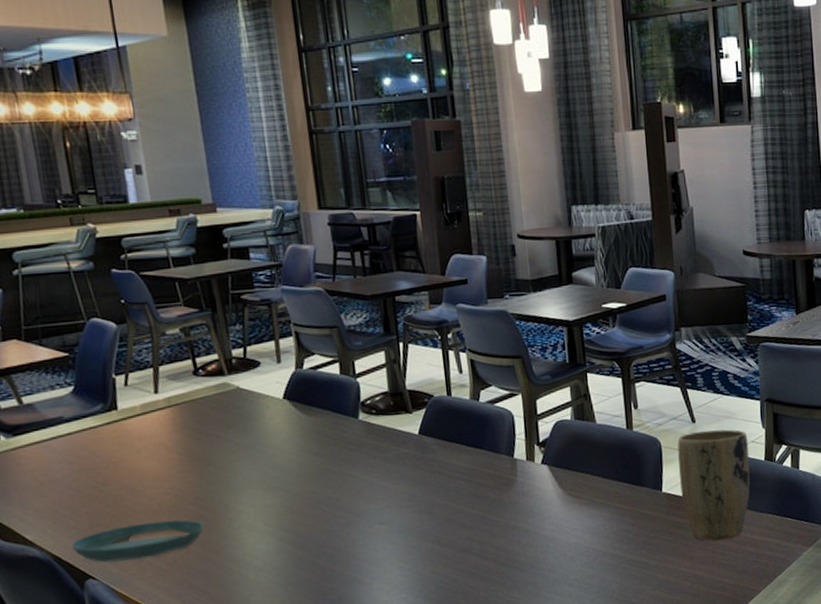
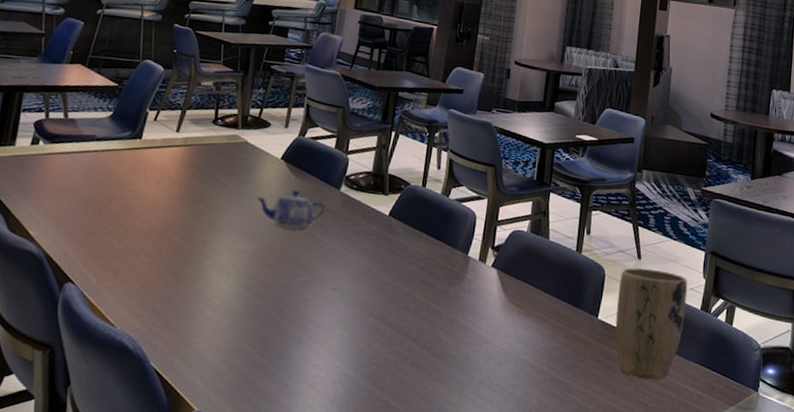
saucer: present [71,520,204,563] -> none [63,241,181,275]
teapot: none [268,429,348,472] -> present [256,190,325,229]

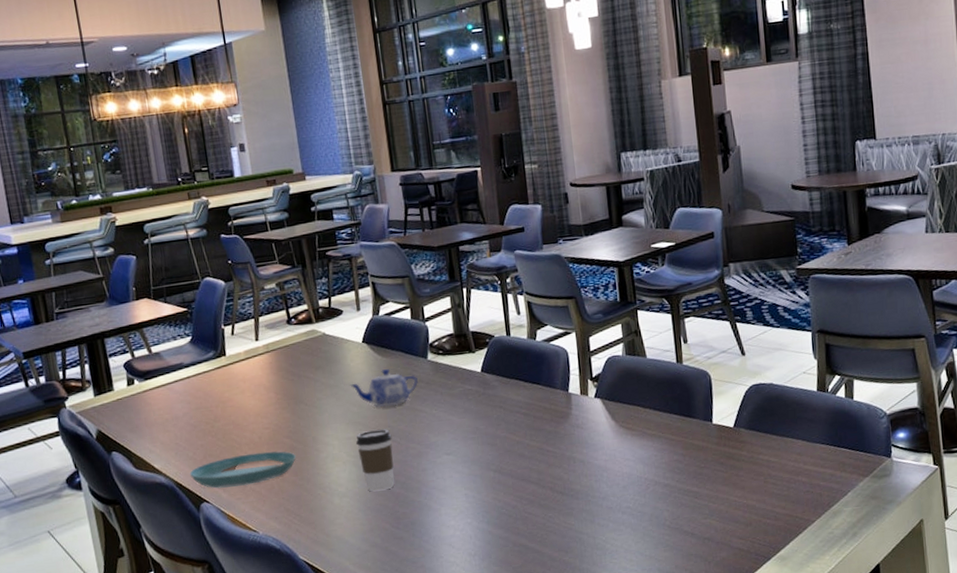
saucer: none [63,241,181,275] -> present [189,451,297,488]
coffee cup: none [243,247,284,313] -> present [355,429,395,492]
plant pot: present [615,268,688,380] -> none [727,361,802,471]

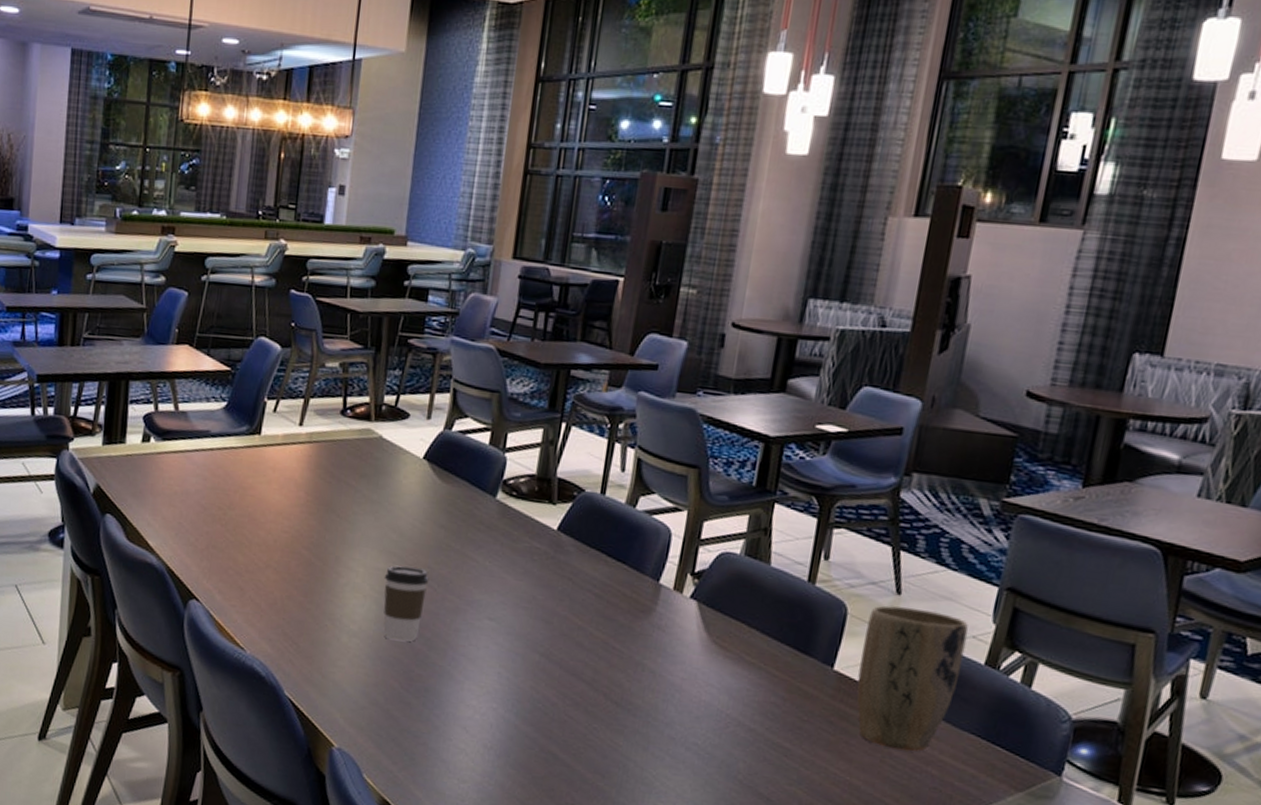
saucer: present [189,451,297,488] -> none [185,554,312,594]
teapot: present [350,369,418,408] -> none [395,497,478,545]
plant pot: none [727,361,802,471] -> present [856,605,969,752]

